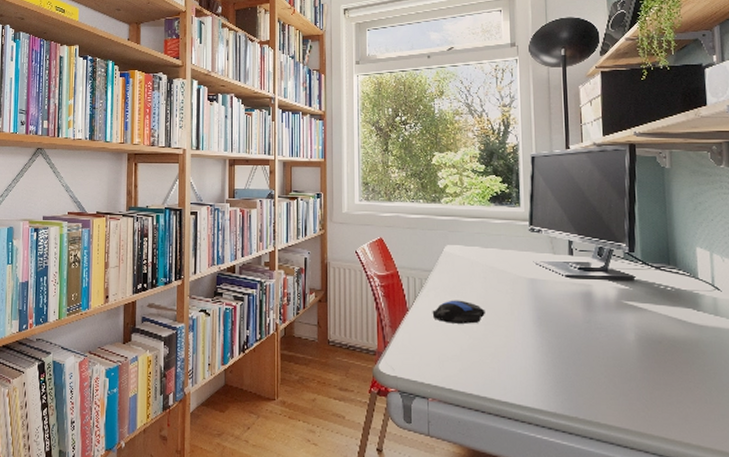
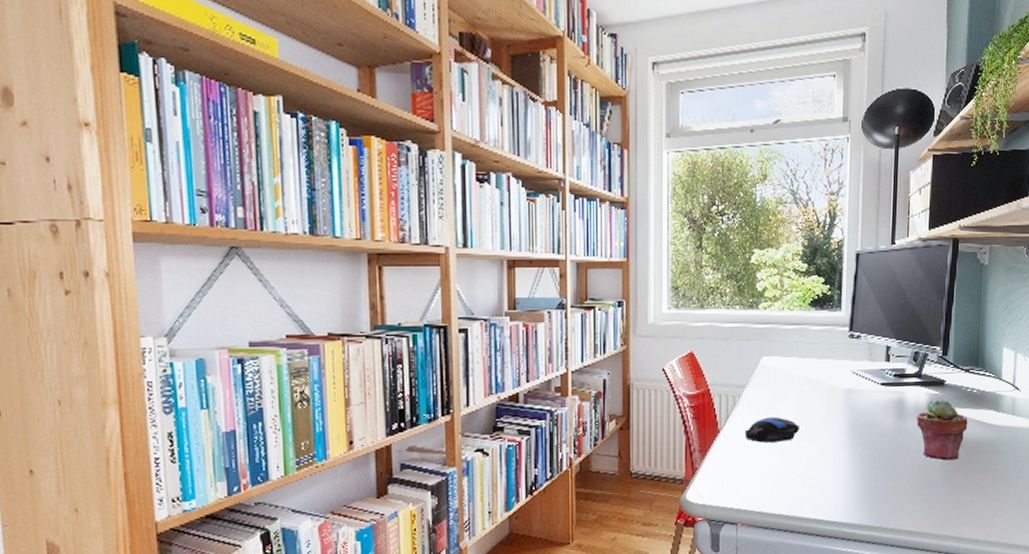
potted succulent: none [606,294,665,357] -> present [916,399,968,461]

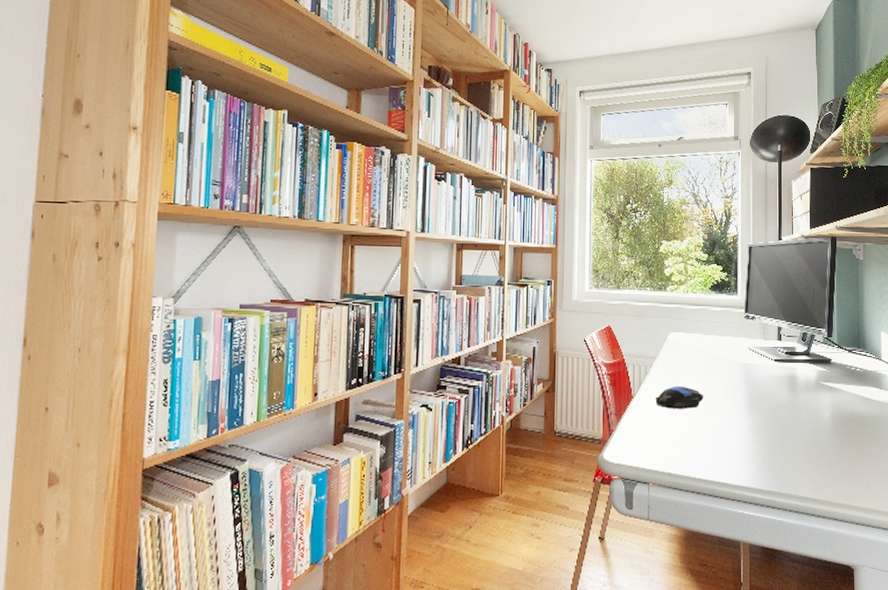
potted succulent: present [916,399,968,461] -> none [807,375,854,432]

